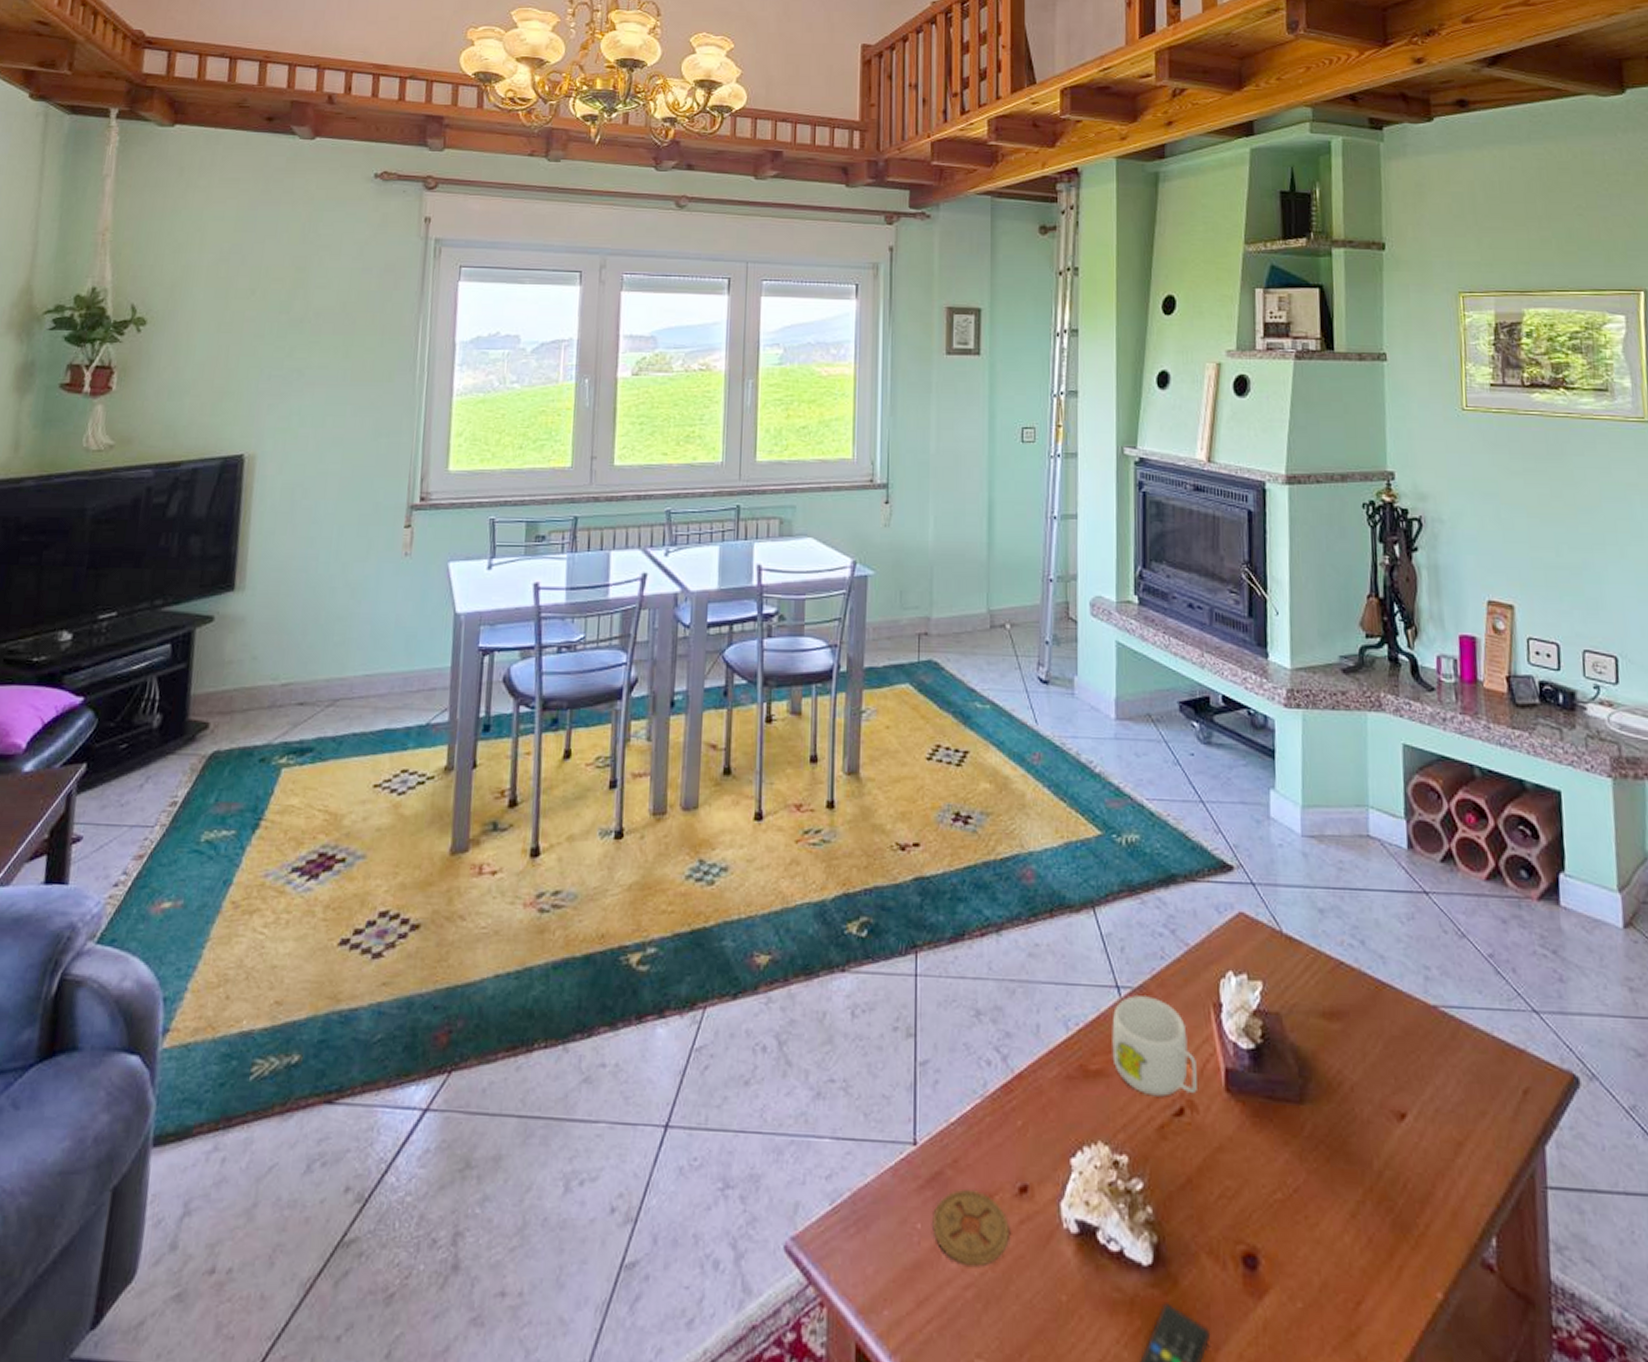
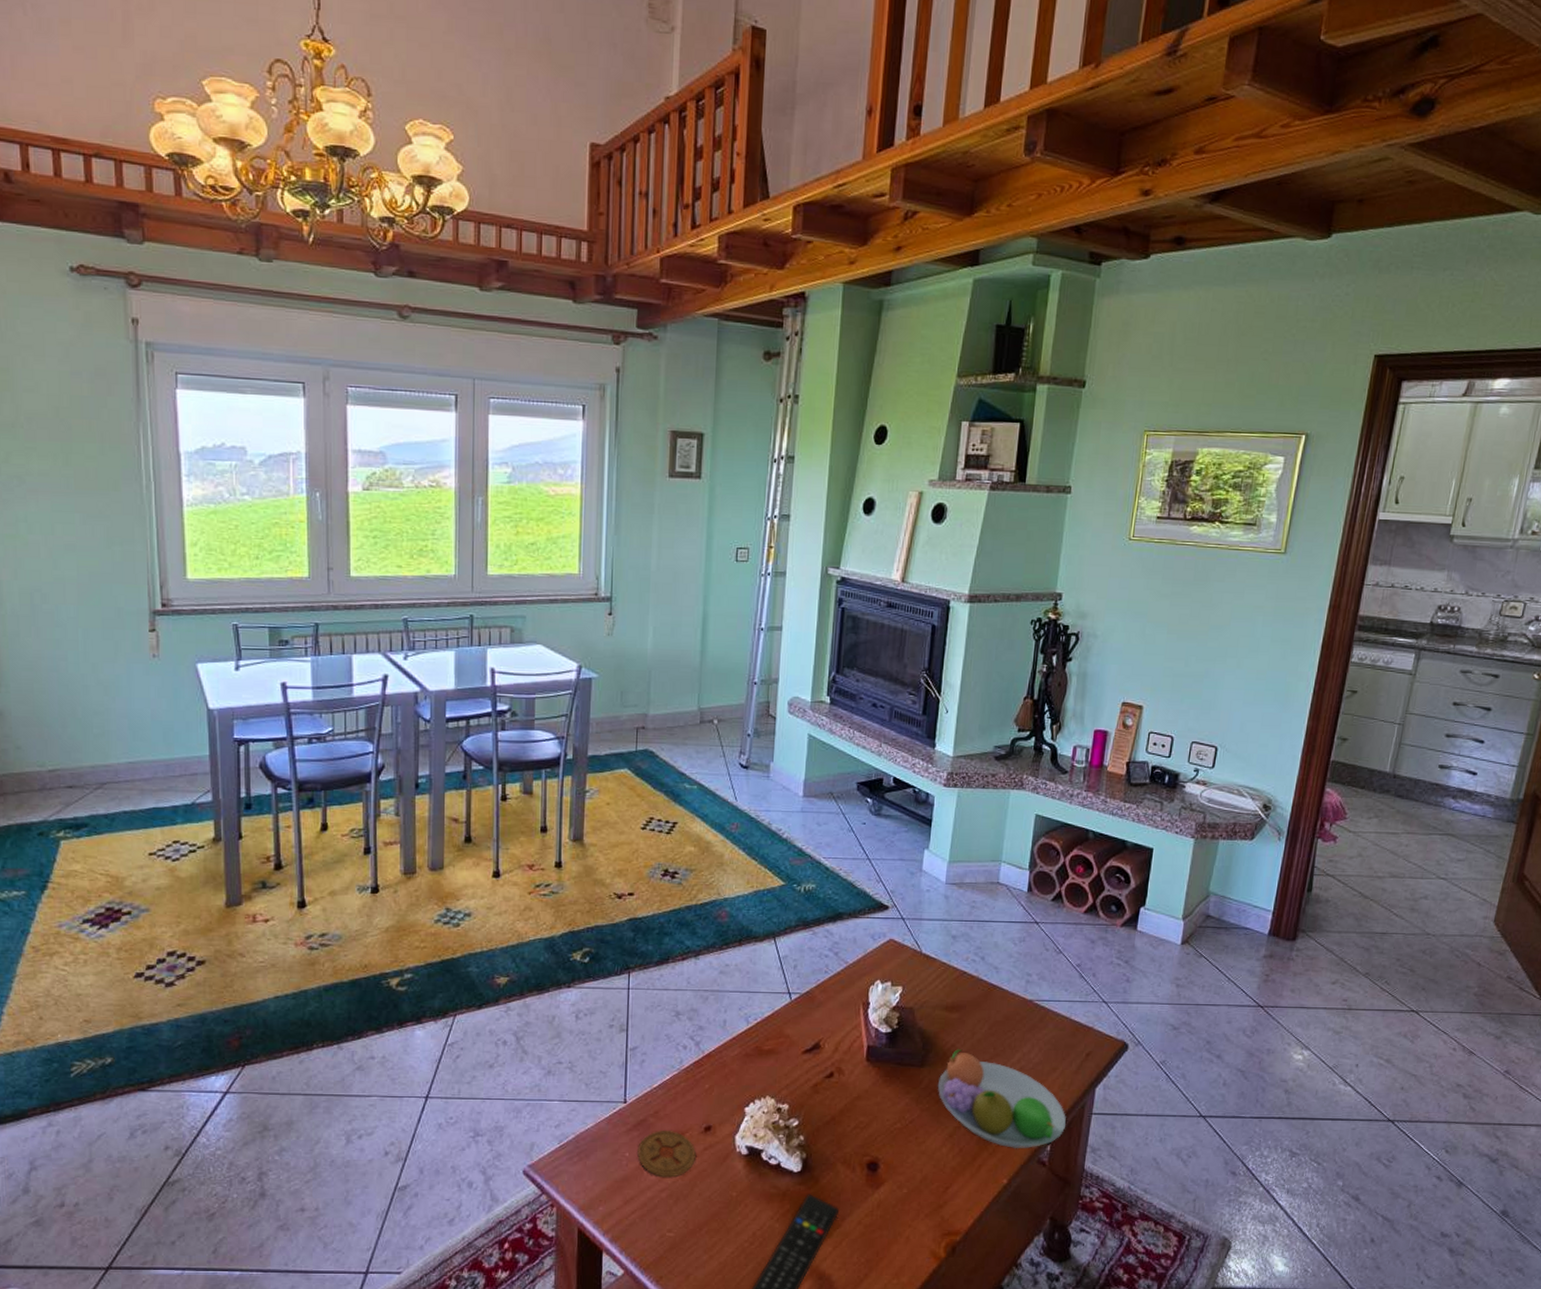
mug: present [1112,995,1197,1097] -> none [781,999,846,1066]
fruit bowl: none [1325,1077,1512,1241] -> present [937,1049,1066,1148]

